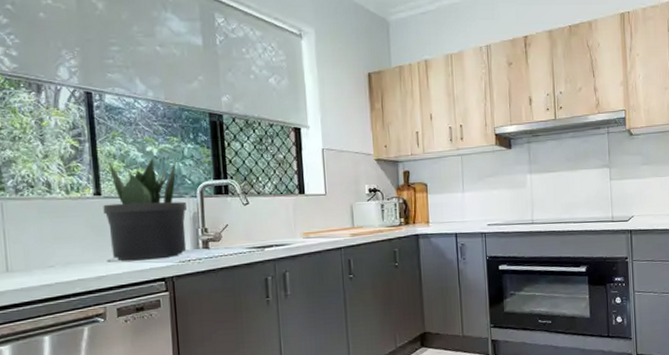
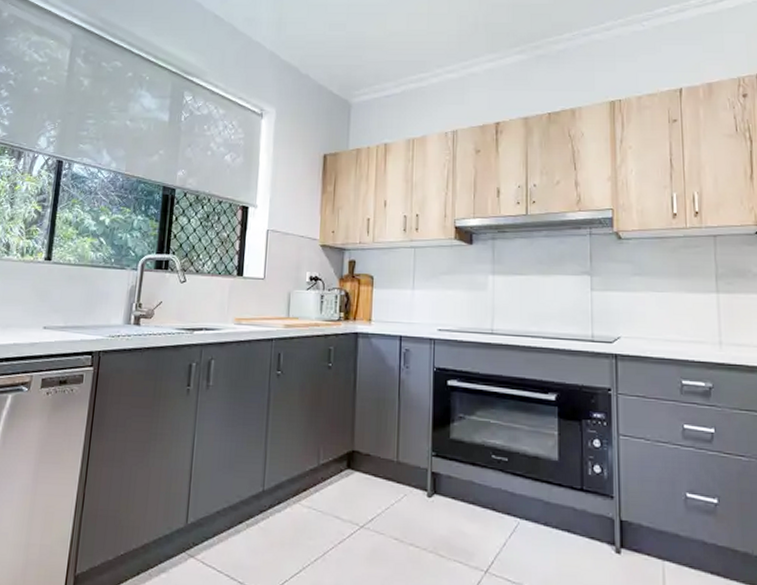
planter: present [103,158,187,261] -> none [49,225,126,331]

